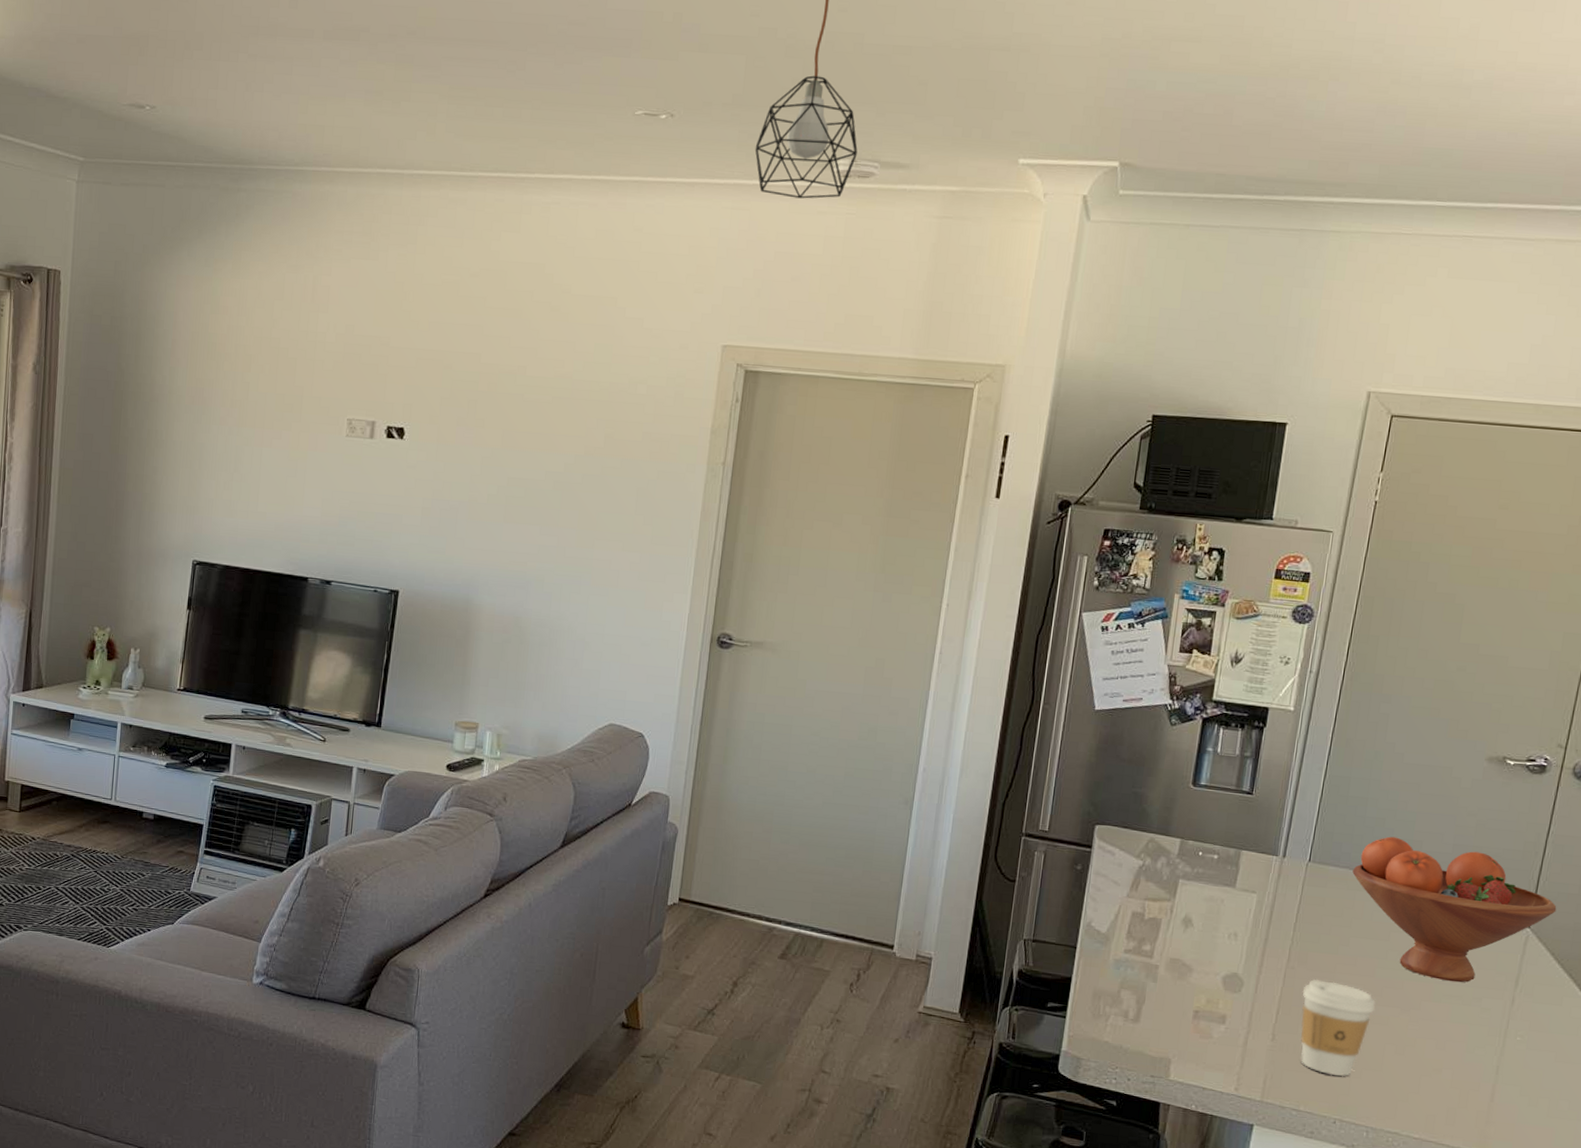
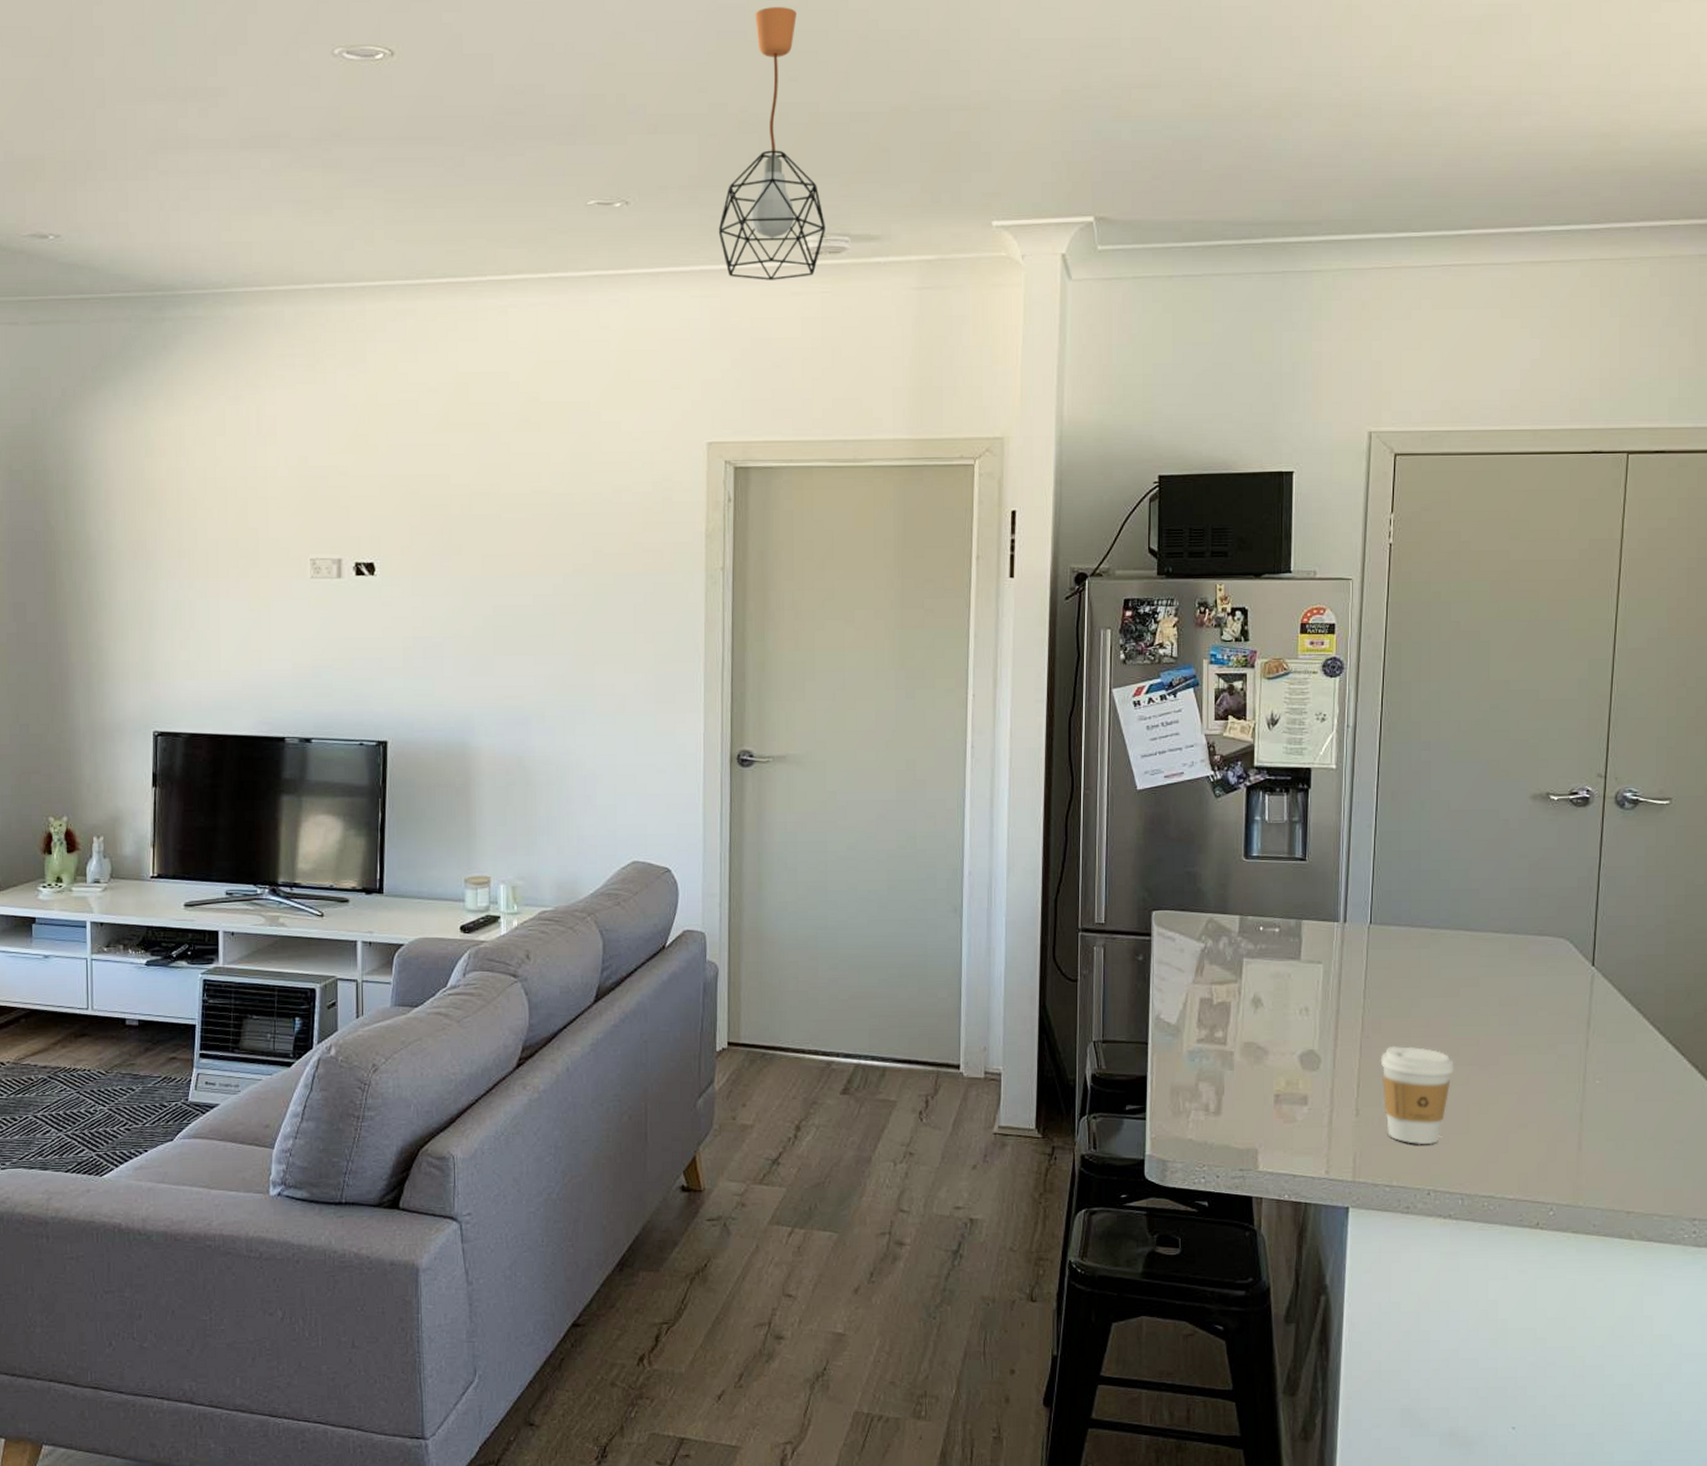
fruit bowl: present [1352,836,1557,983] -> none [1414,888,1617,1032]

